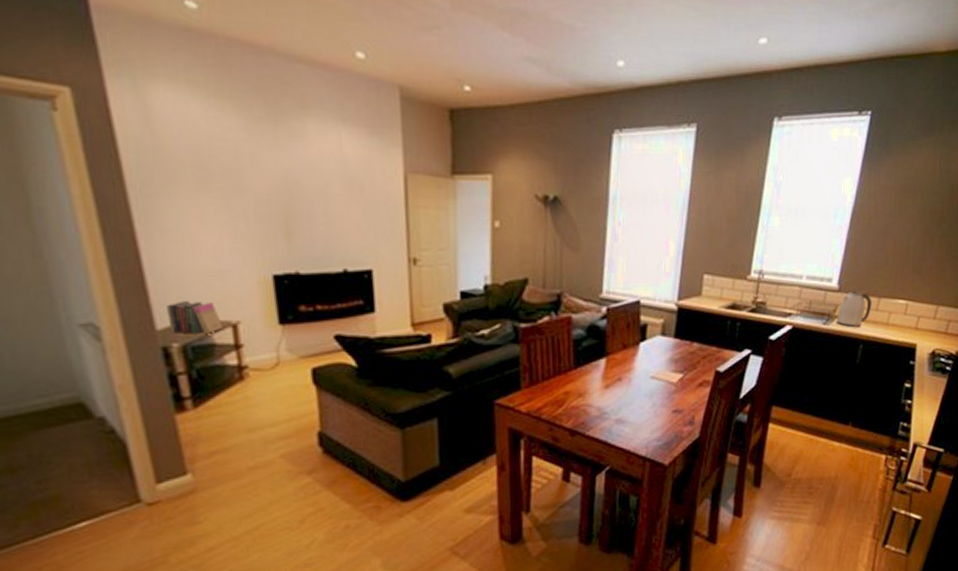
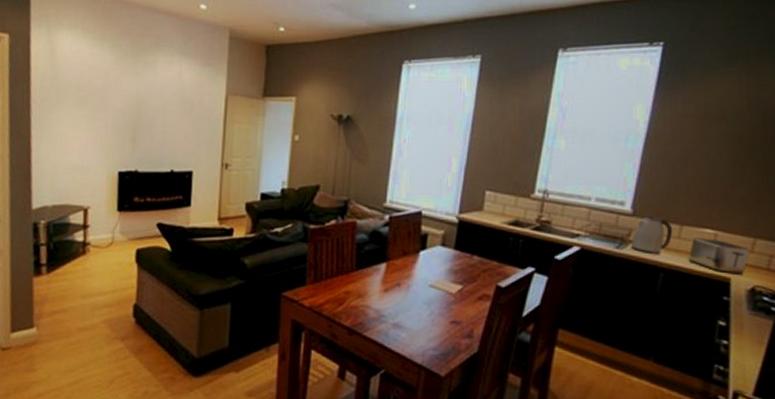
books: present [166,300,224,334] -> none [41,188,78,215]
toaster: none [883,308,933,341] -> present [688,238,750,275]

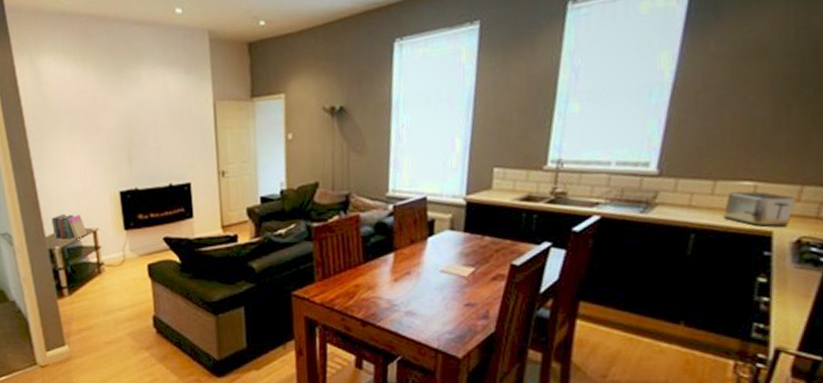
books: none [41,188,78,215] -> present [51,214,88,239]
kettle: present [631,216,673,255] -> none [658,174,706,216]

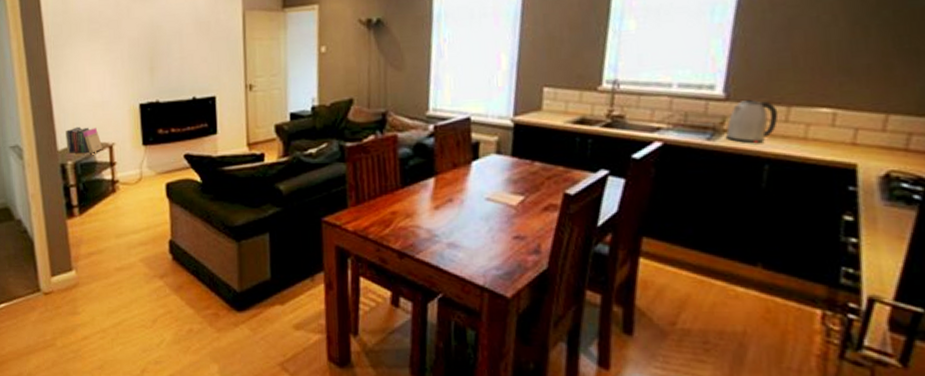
kettle: none [658,174,706,216] -> present [726,99,779,144]
toaster: present [723,191,797,228] -> none [800,118,882,160]

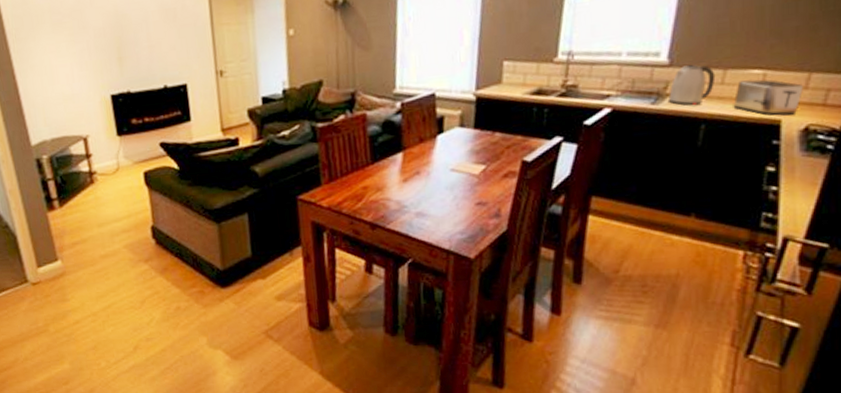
books: present [65,126,103,154] -> none [37,120,78,148]
toaster: none [800,118,882,160] -> present [733,79,804,116]

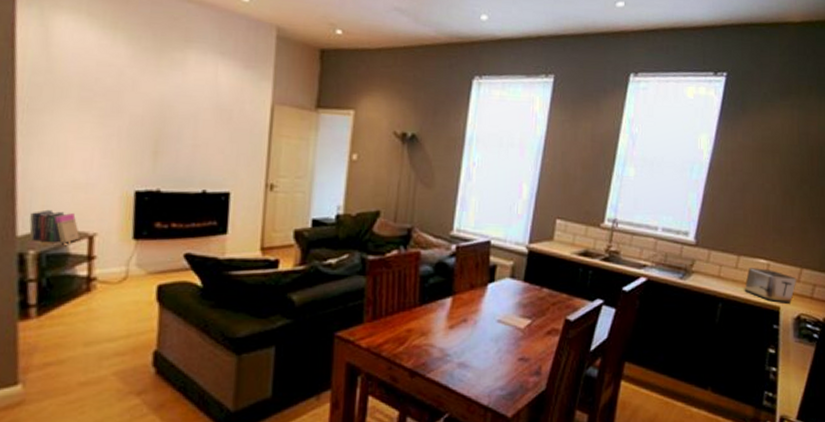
books: none [37,120,78,148] -> present [29,209,81,244]
kettle: present [669,64,716,107] -> none [694,246,731,285]

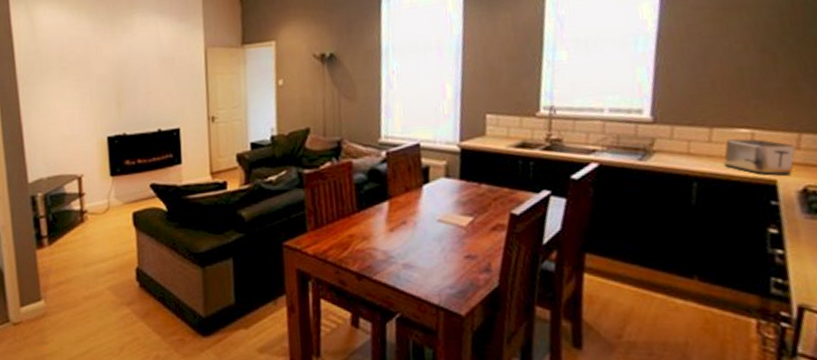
books: present [29,209,81,244] -> none [36,159,72,186]

